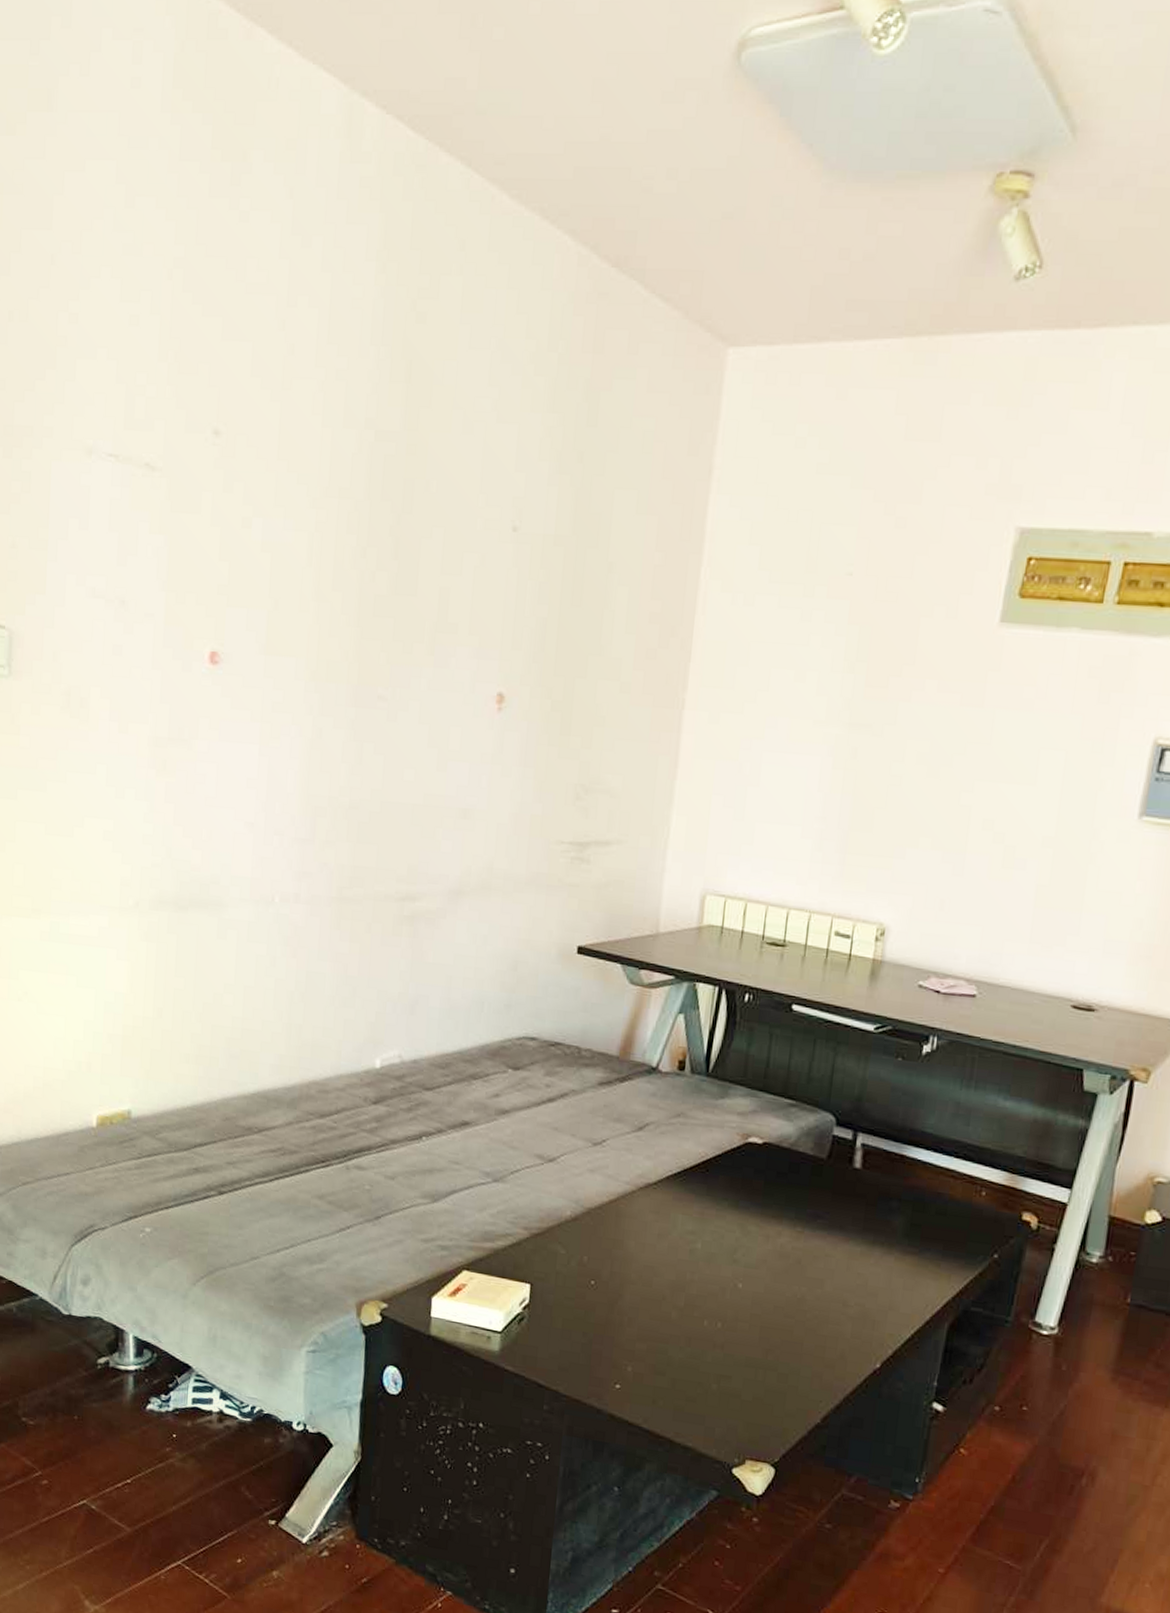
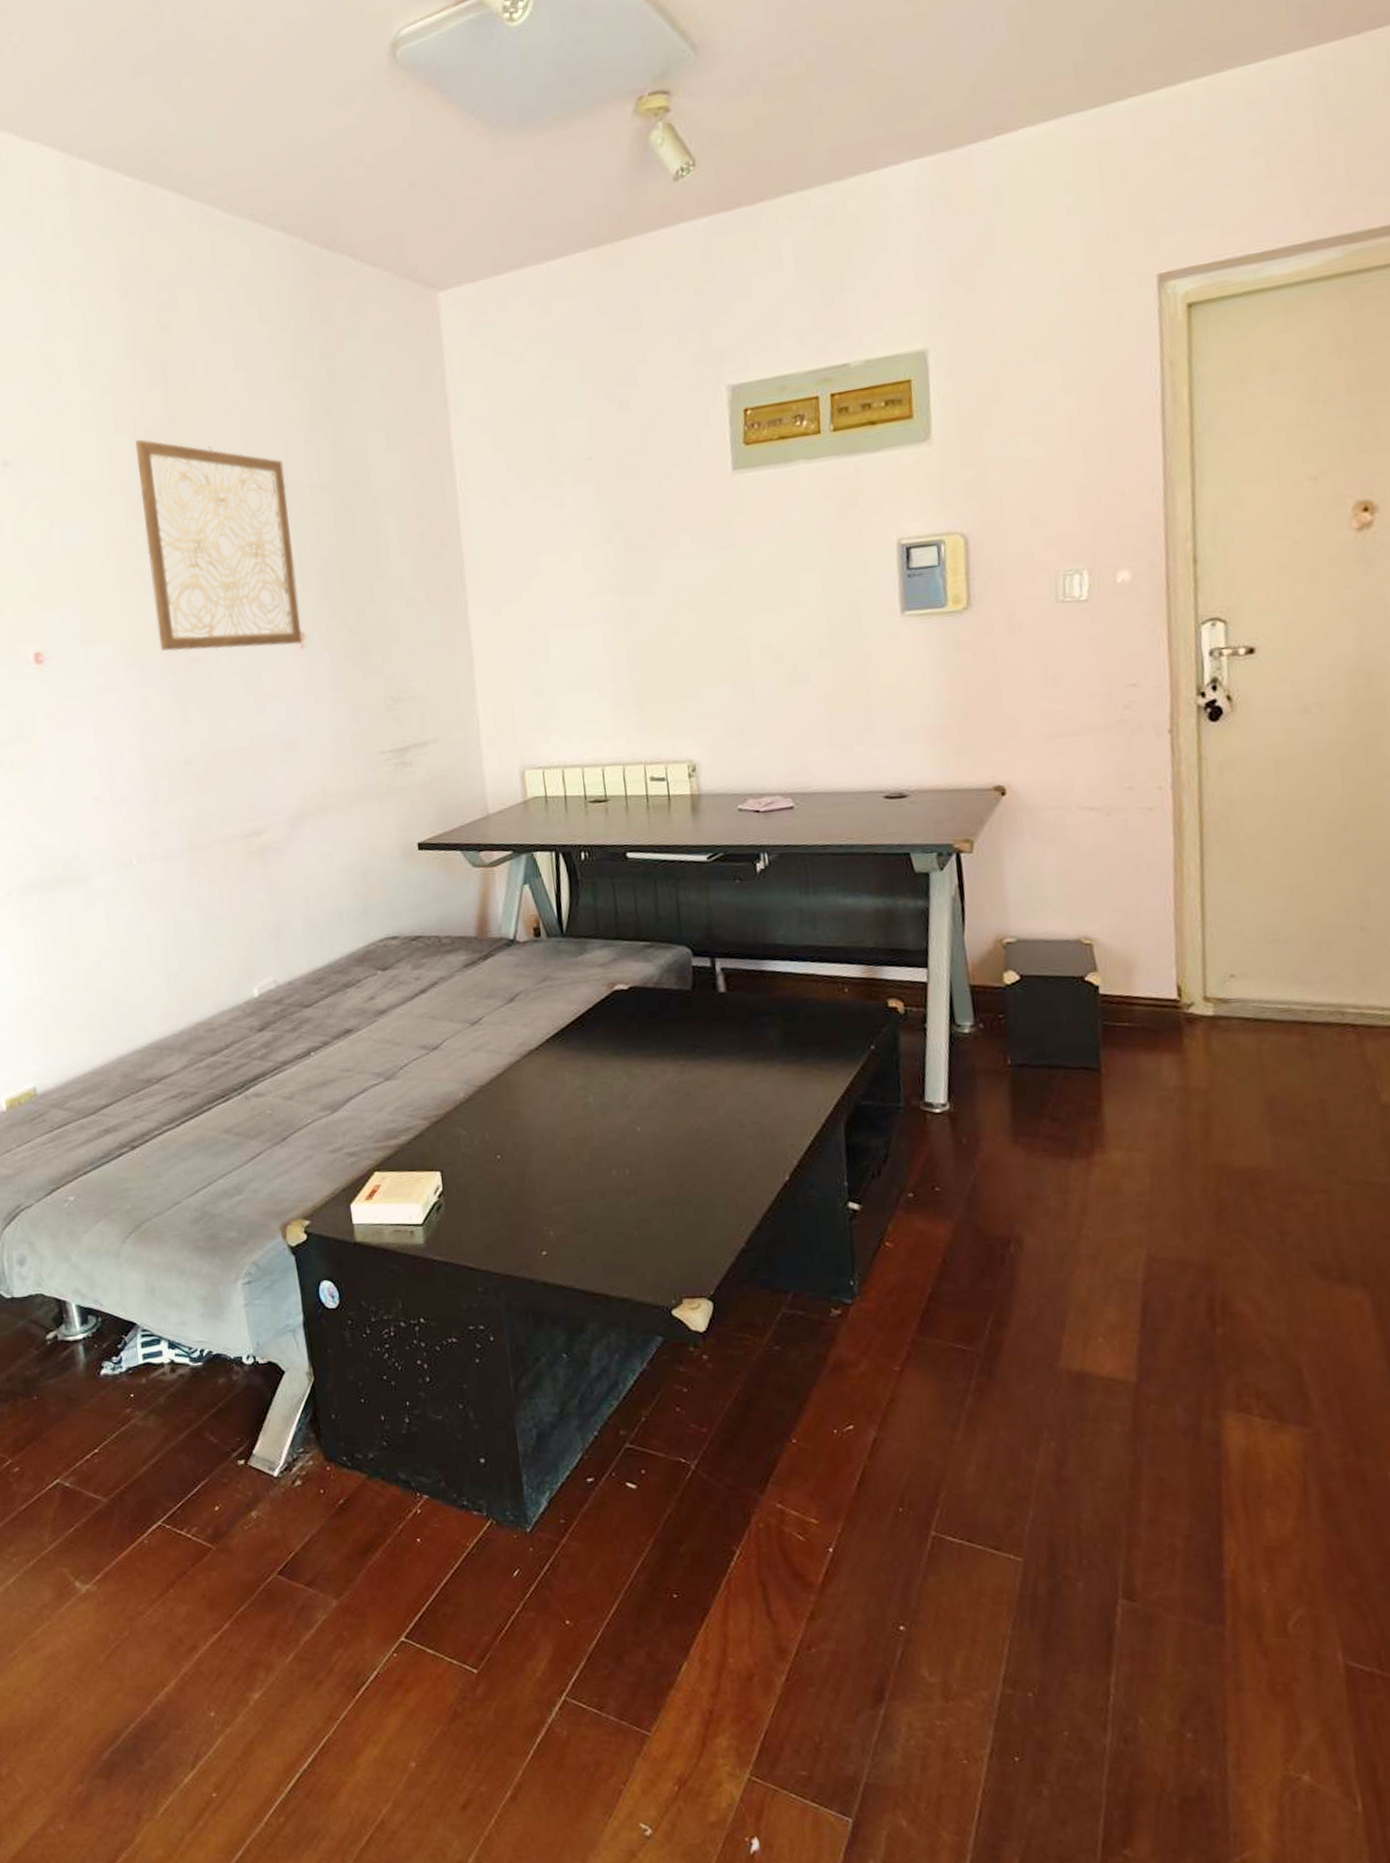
wall art: none [347,440,519,706] -> present [135,439,302,651]

